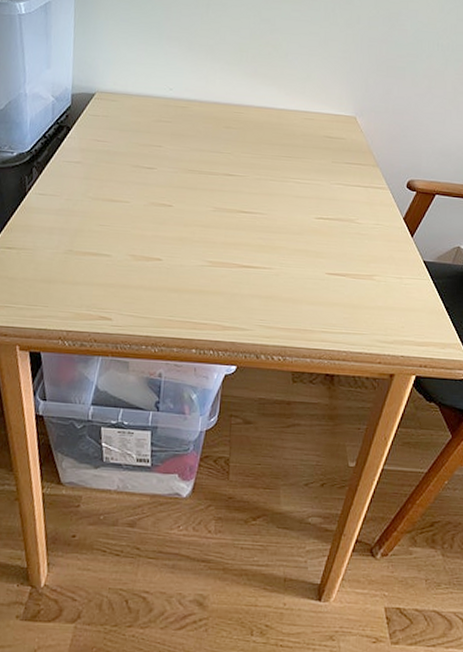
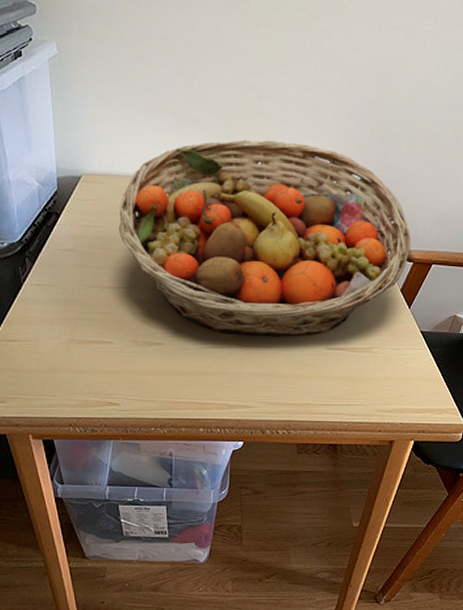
fruit basket: none [126,67,415,260] -> present [119,140,411,337]

